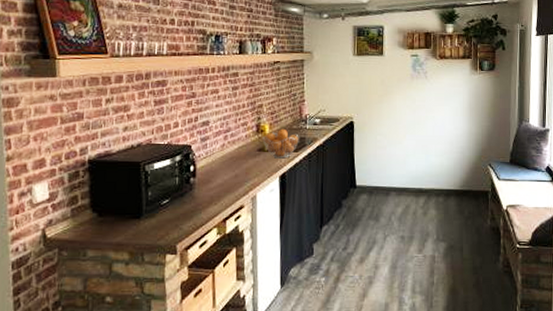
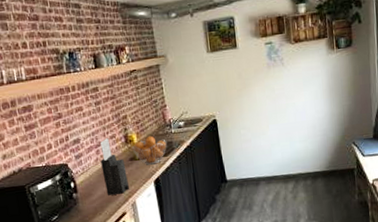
knife block: none [226,125,252,185] -> present [100,138,129,195]

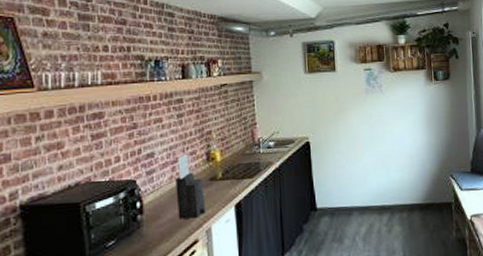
fruit basket: present [132,135,167,165] -> none [213,154,253,187]

